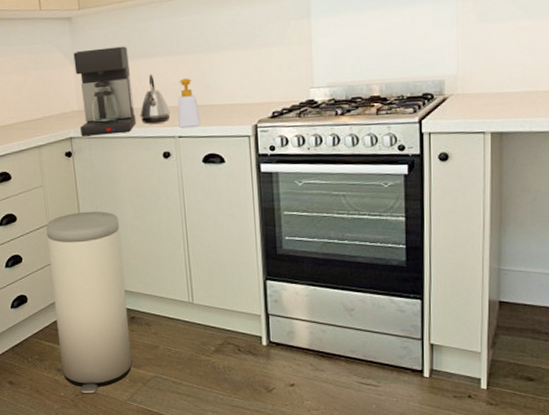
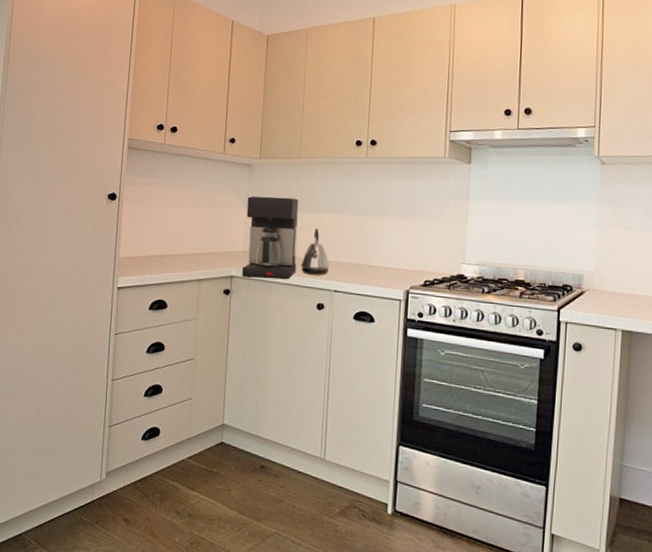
pedal bin: present [46,211,132,395] -> none [181,350,265,545]
soap bottle: present [177,78,201,129] -> none [336,237,357,285]

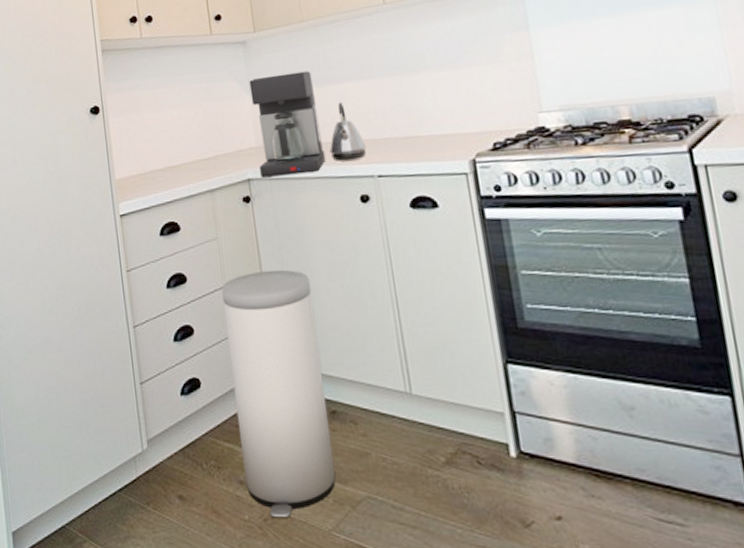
pedal bin: none [181,350,265,545] -> present [221,269,336,520]

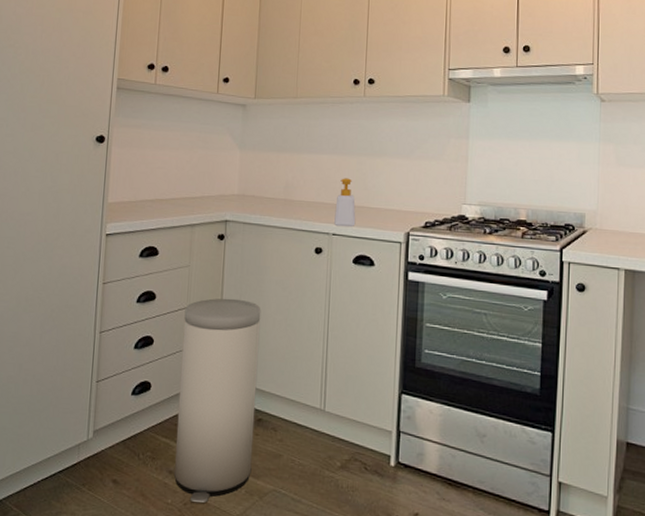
coffee maker: present [249,71,326,179] -> none [236,137,295,224]
kettle: present [329,101,368,163] -> none [297,169,329,219]
soap bottle: none [374,105,405,167] -> present [334,178,356,228]

